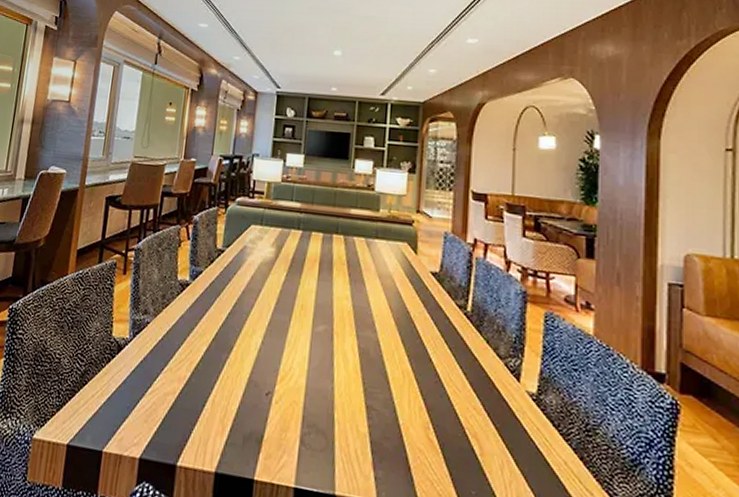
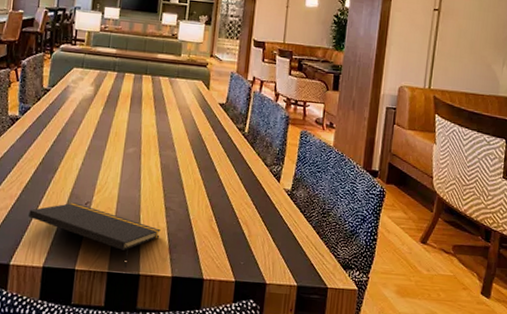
notepad: none [199,391,361,485] -> present [29,202,161,268]

